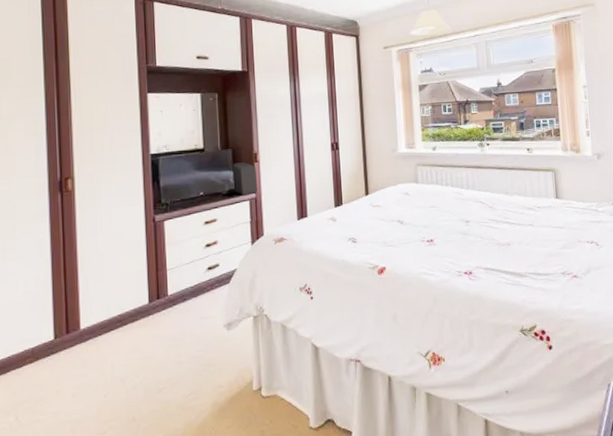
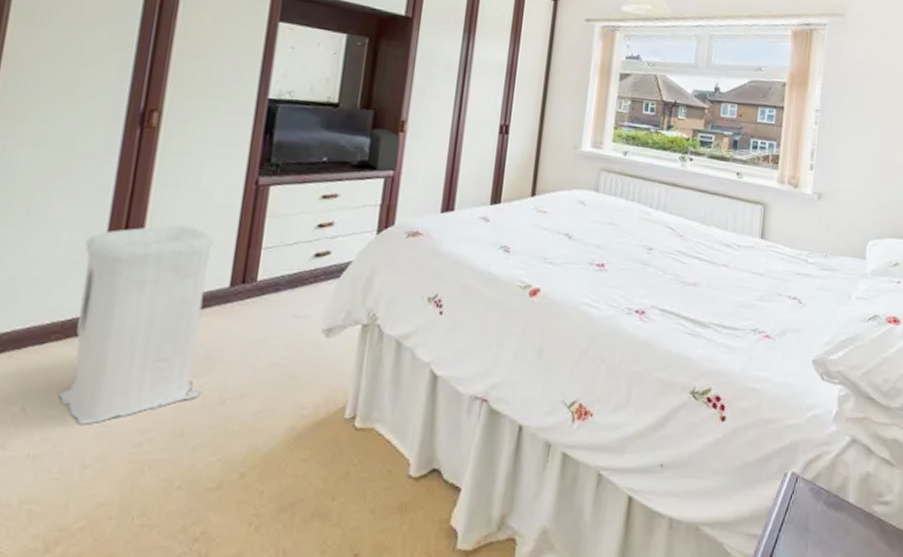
laundry basket: none [37,262,142,424] -> present [57,225,214,425]

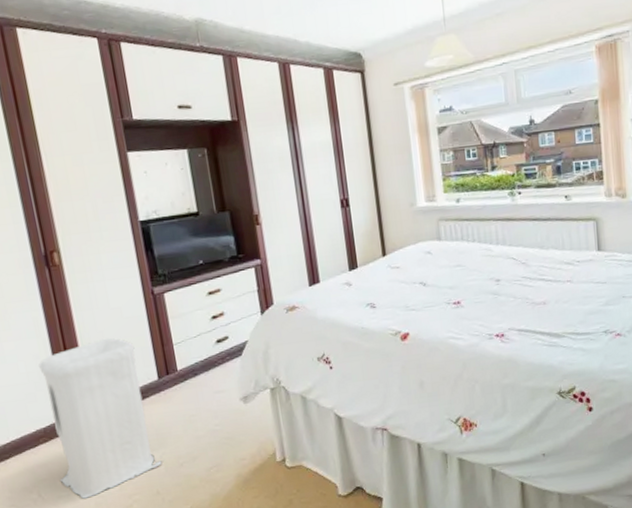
speaker: present [368,128,401,172] -> none [231,224,263,262]

